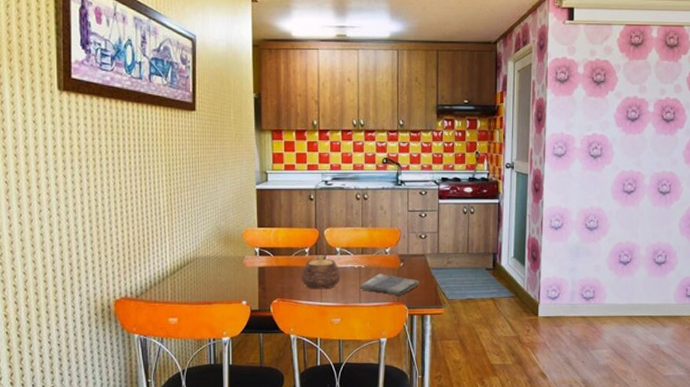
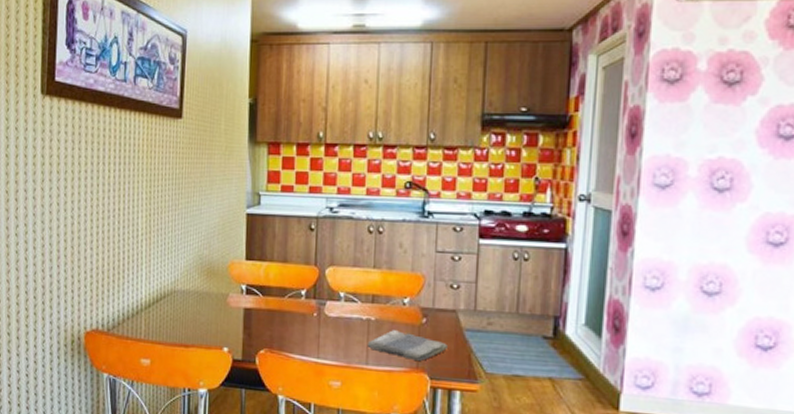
teapot: present [301,255,341,290] -> none [294,299,344,344]

